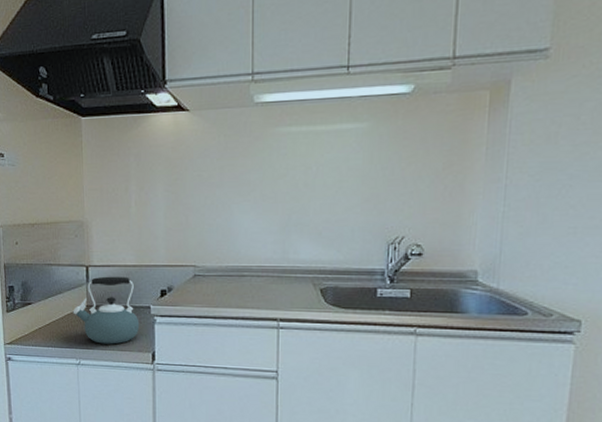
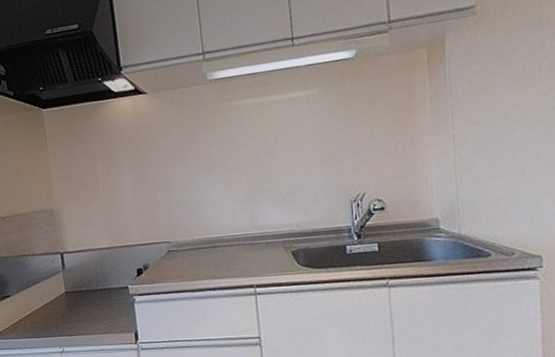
kettle: present [73,276,140,345] -> none [51,259,120,329]

